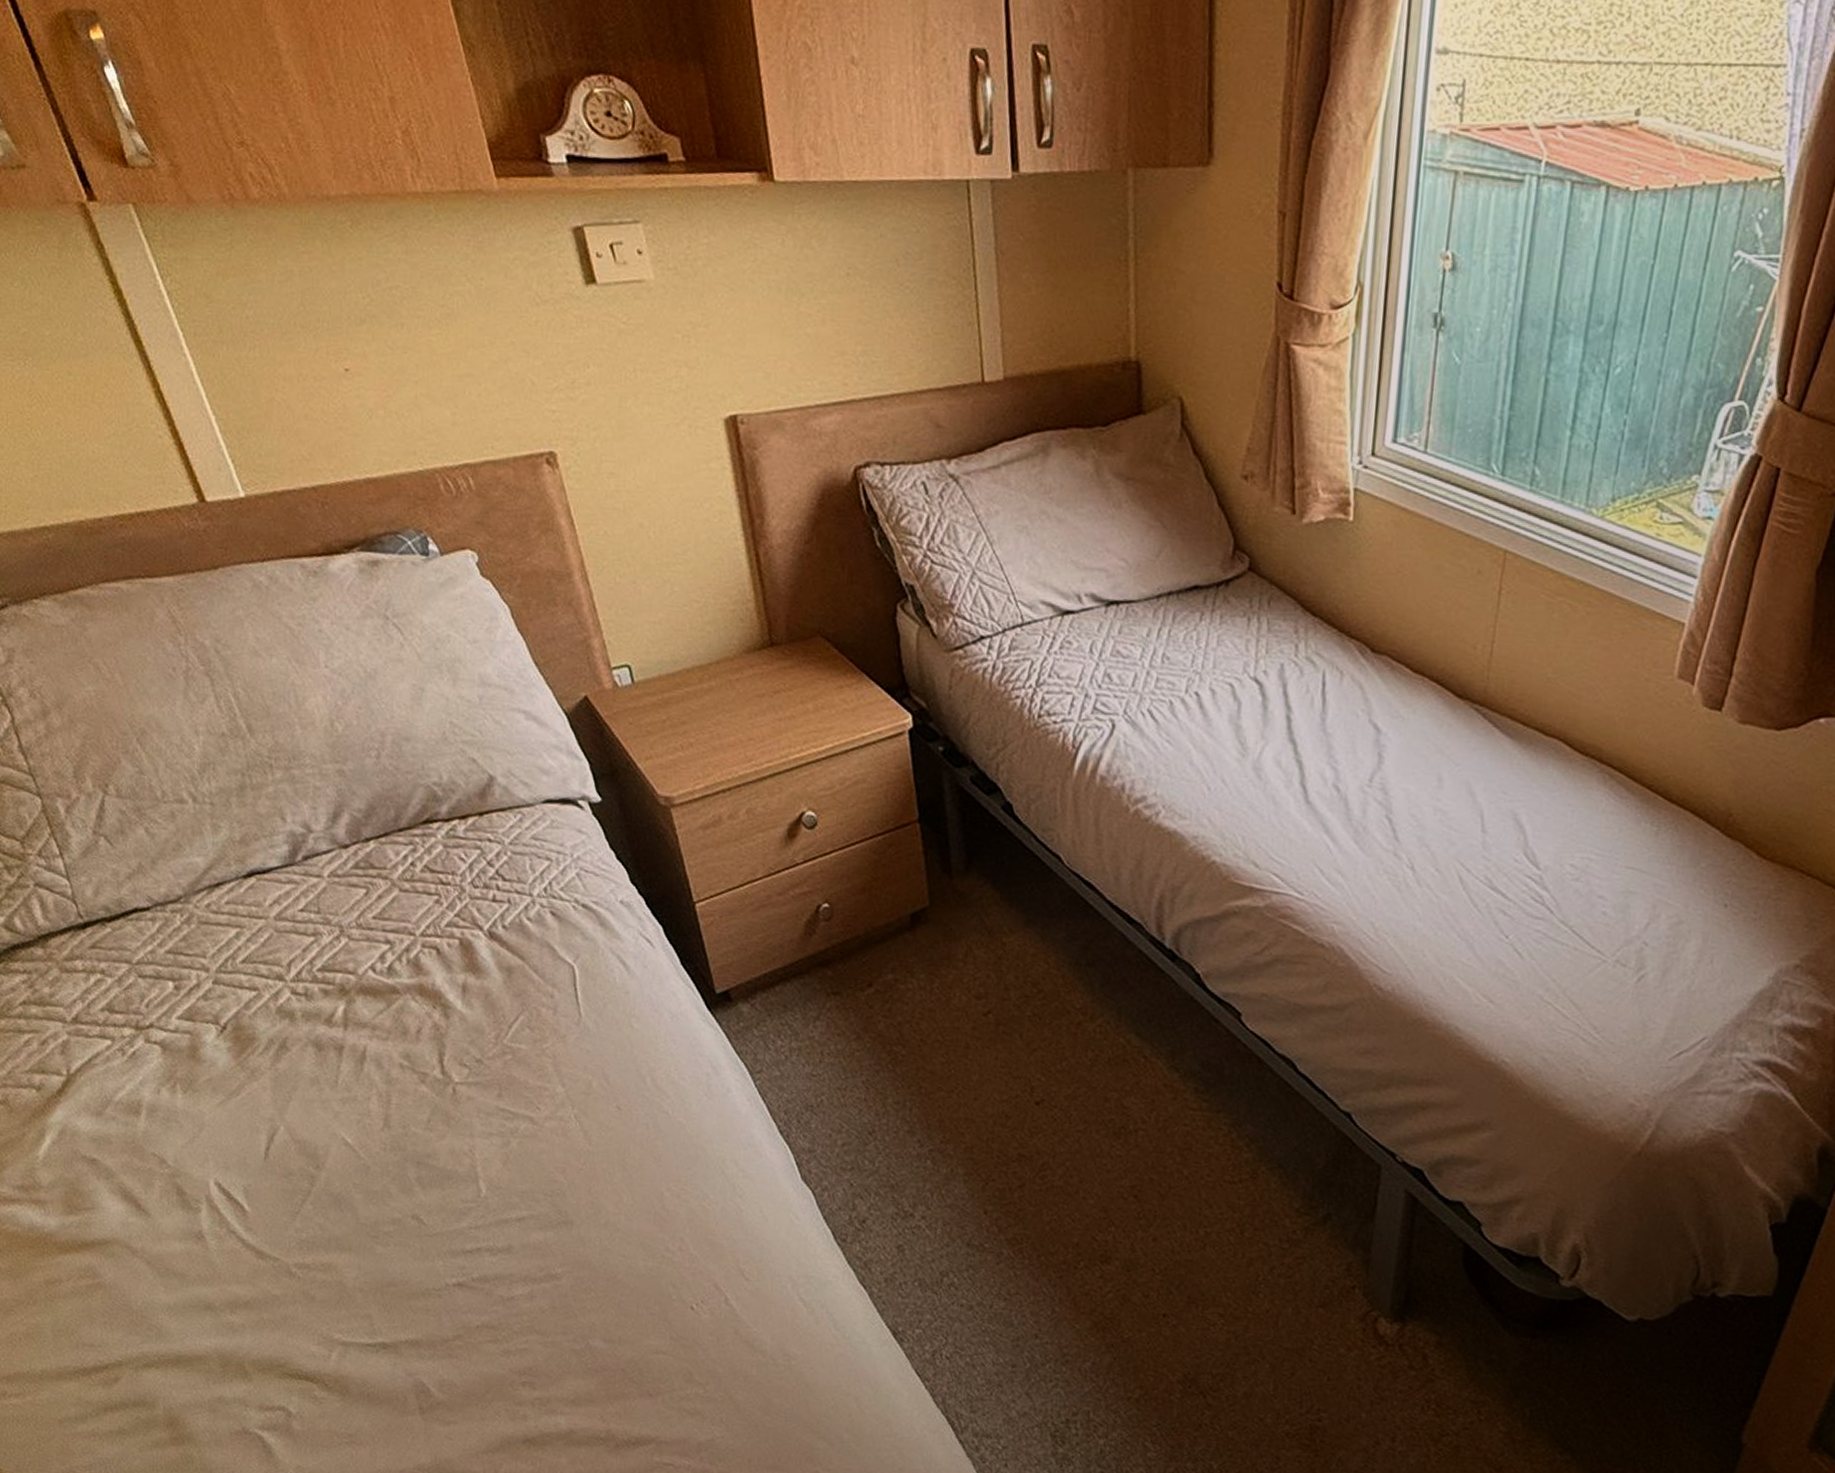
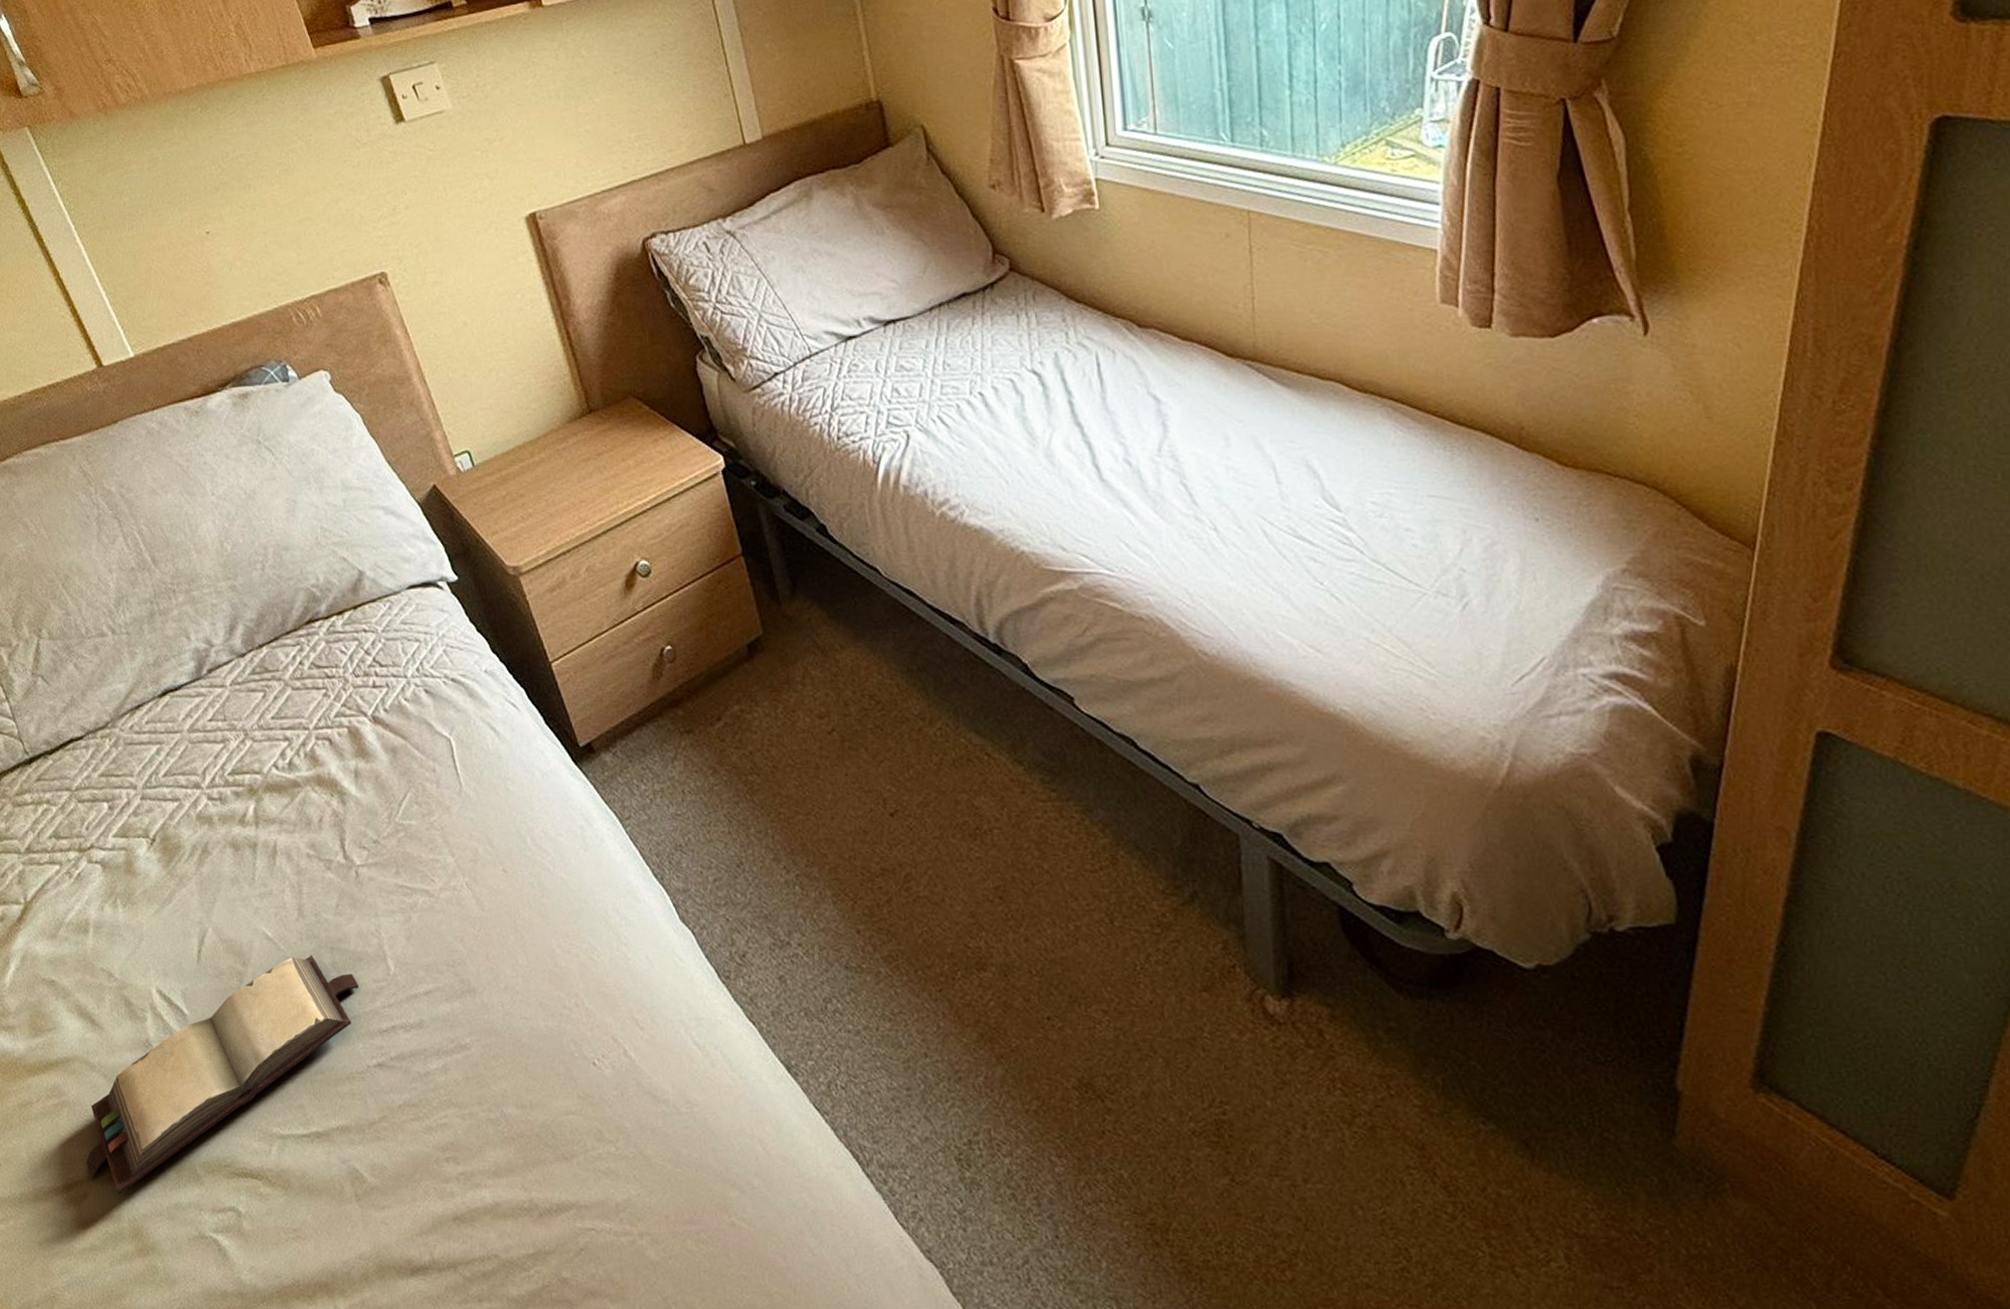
hardback book: none [120,1166,445,1383] -> present [86,955,360,1195]

